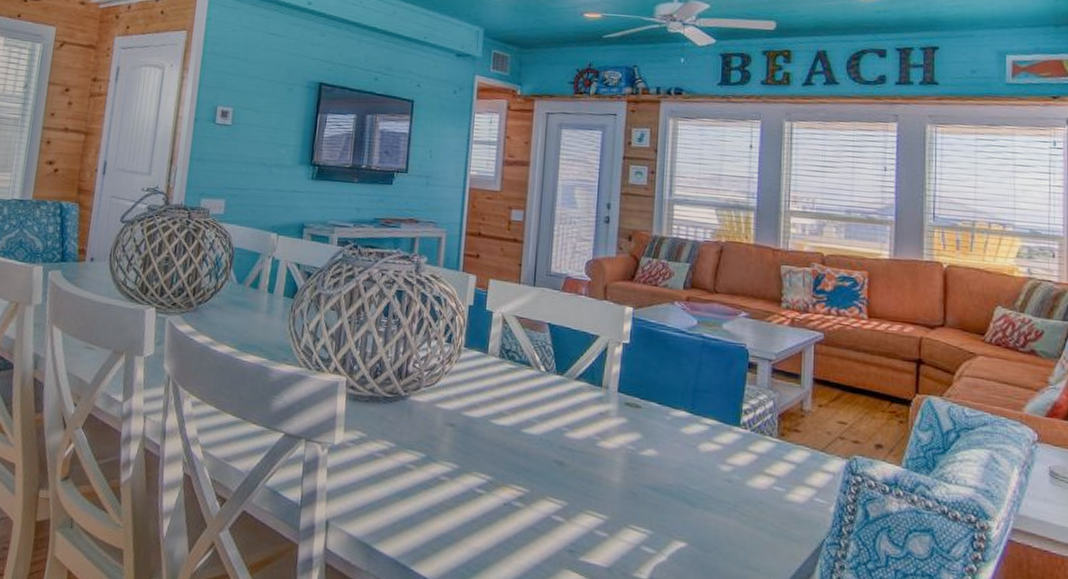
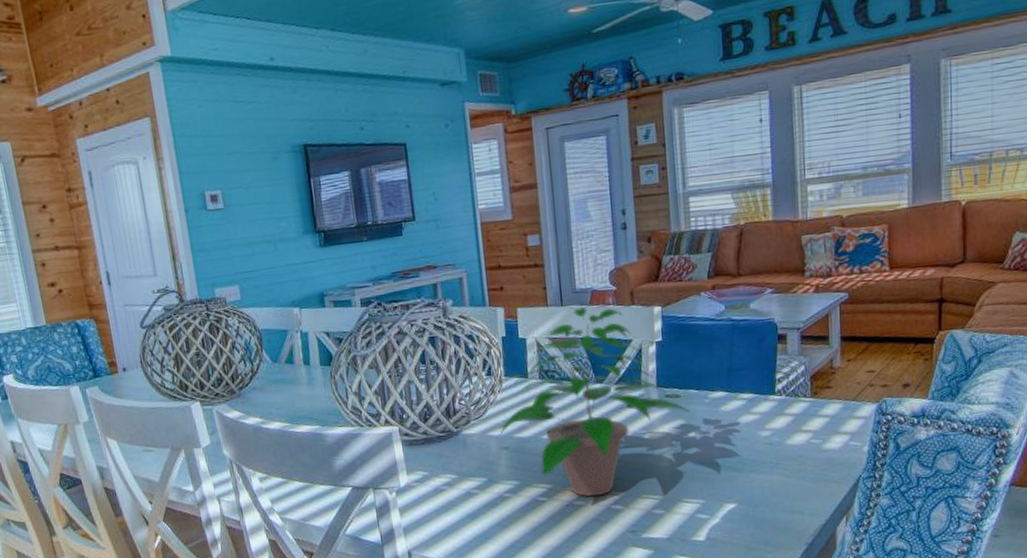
potted plant: none [448,291,649,501] -> present [498,307,690,497]

